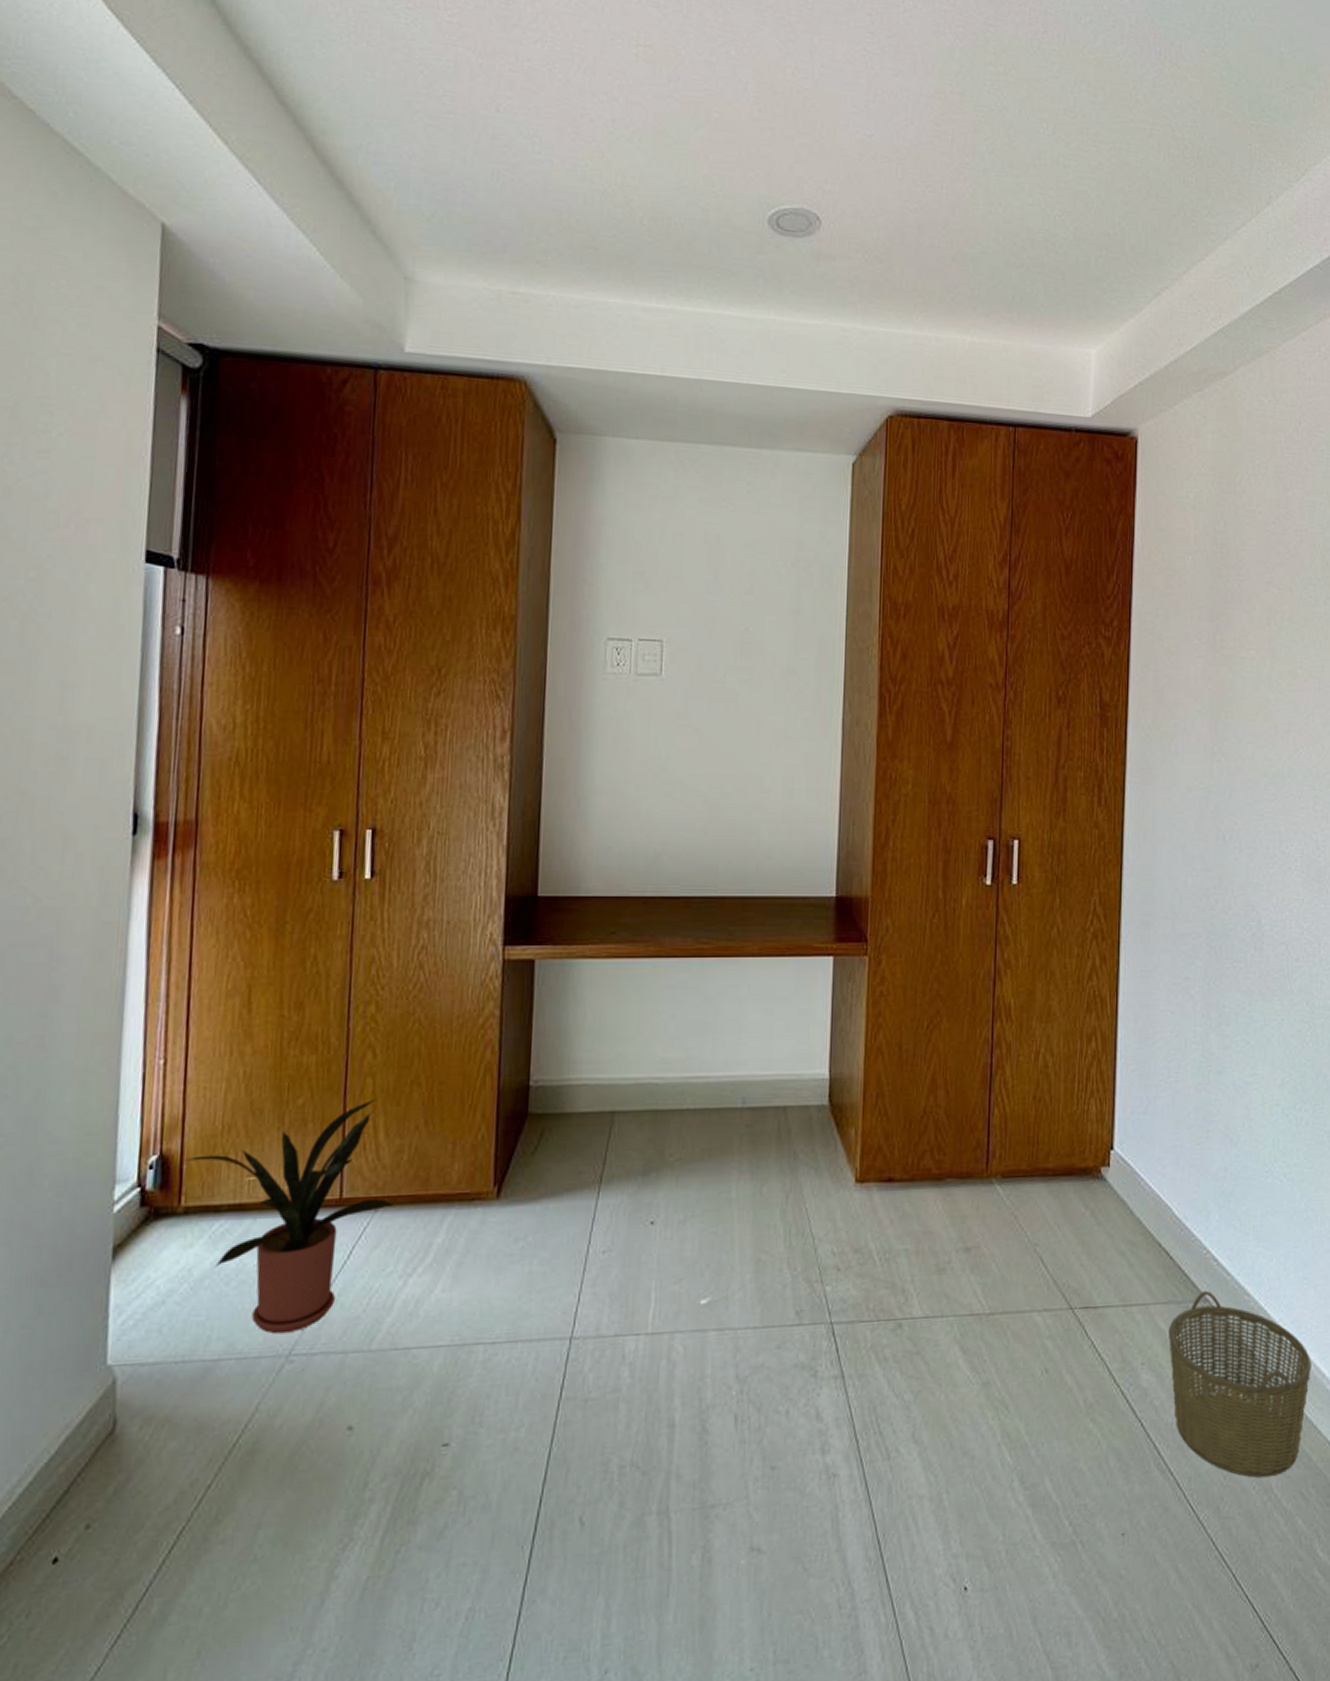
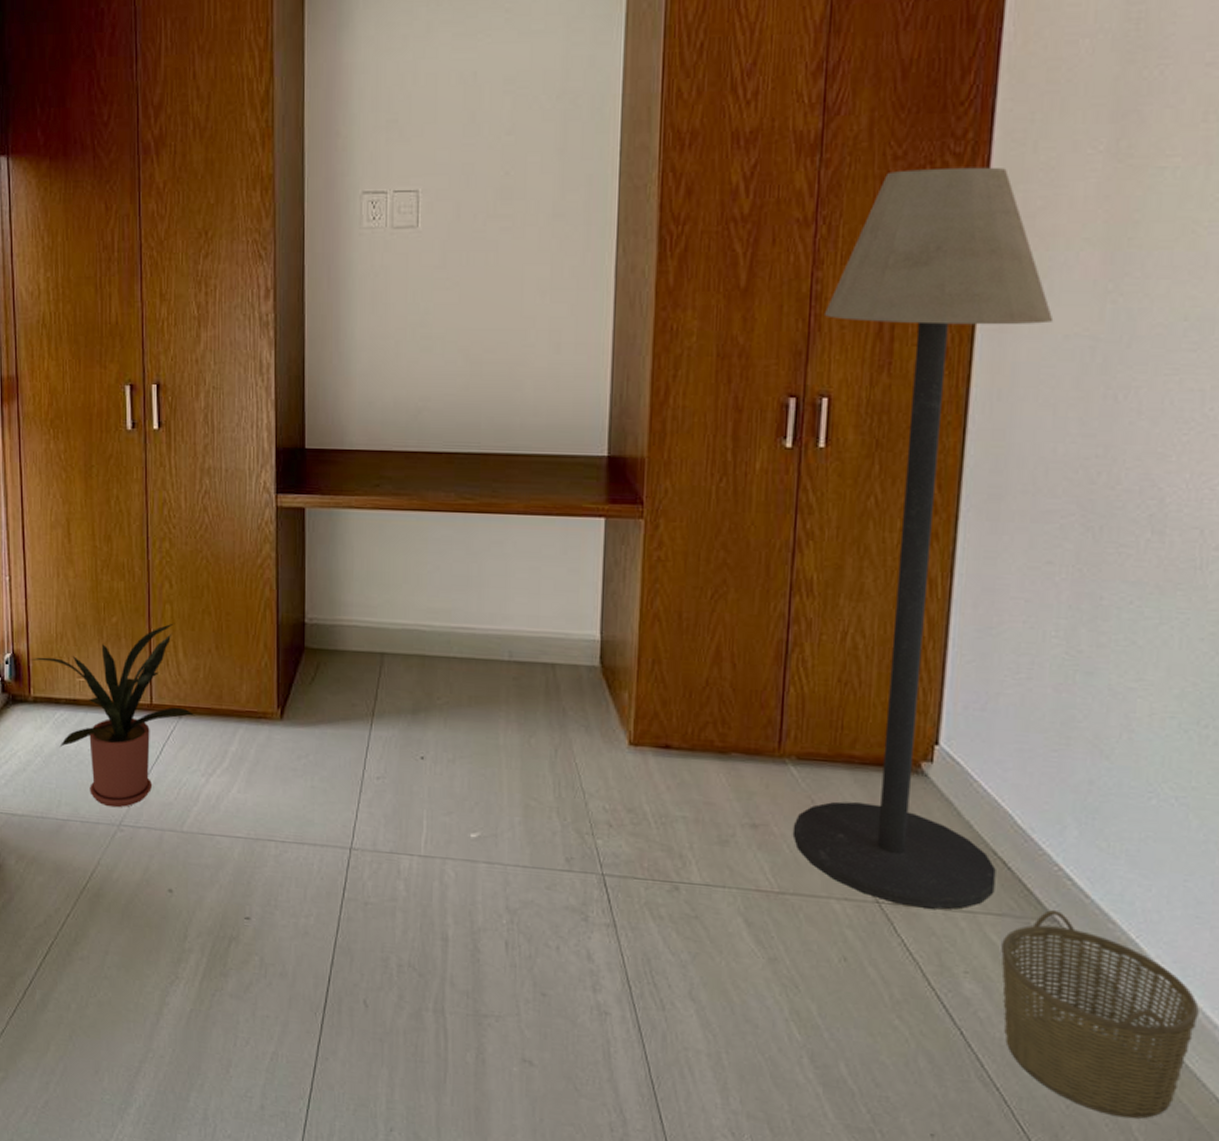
floor lamp: none [1000,648,1179,1308] -> present [792,167,1054,910]

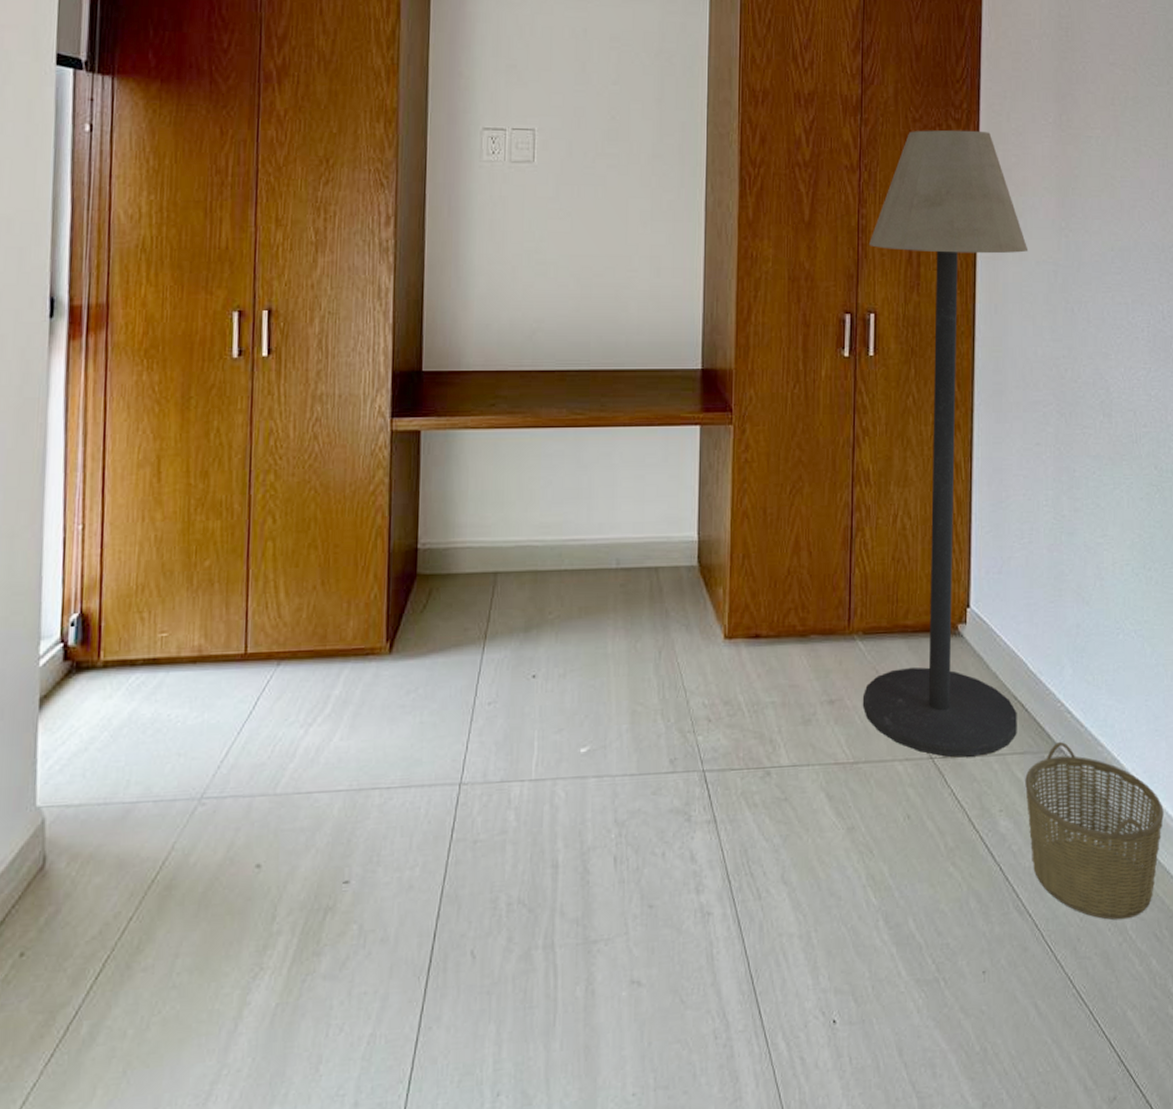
house plant: present [30,623,195,808] -> none [102,561,296,779]

